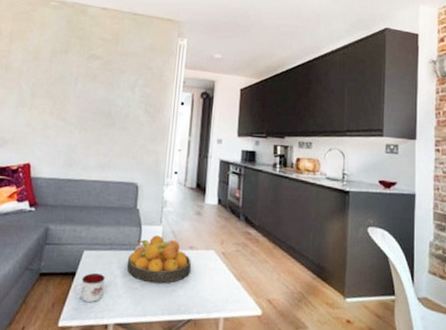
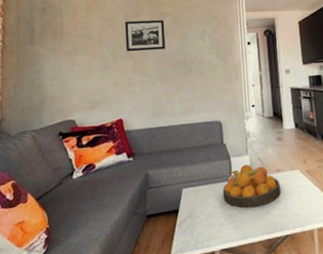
picture frame: none [47,57,94,95] -> present [125,20,166,52]
mug: present [76,273,105,303] -> none [181,207,206,235]

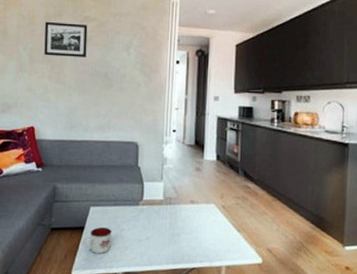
mug: none [181,207,206,235] -> present [86,227,112,254]
fruit bowl: present [222,164,281,208] -> none [131,190,192,236]

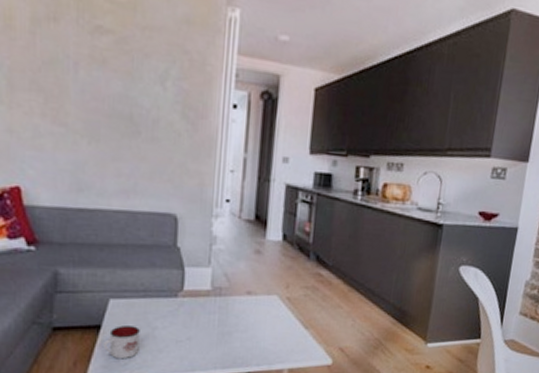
picture frame: present [44,21,88,57] -> none [32,26,101,89]

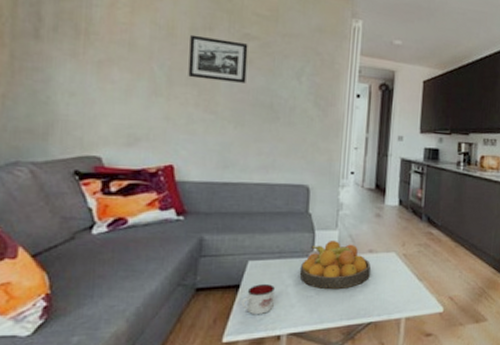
picture frame: none [32,26,101,89] -> present [188,34,248,83]
fruit bowl: none [167,278,249,335] -> present [299,240,371,290]

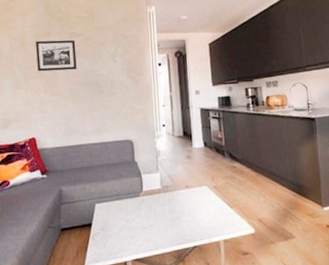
mug: present [242,284,275,315] -> none [95,221,118,247]
fruit bowl: present [299,240,371,290] -> none [134,180,189,222]

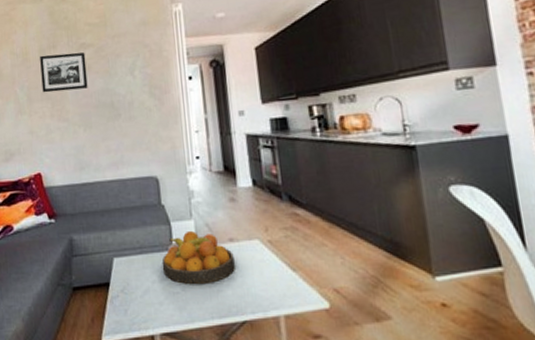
fruit bowl: none [134,180,189,222] -> present [161,230,235,285]

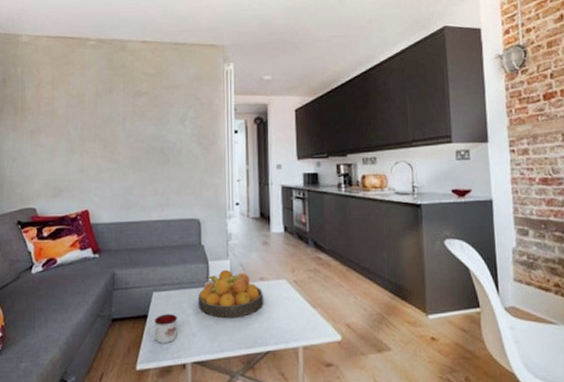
picture frame: present [40,52,88,93] -> none [95,98,140,135]
mug: none [113,281,143,314] -> present [150,314,177,344]

